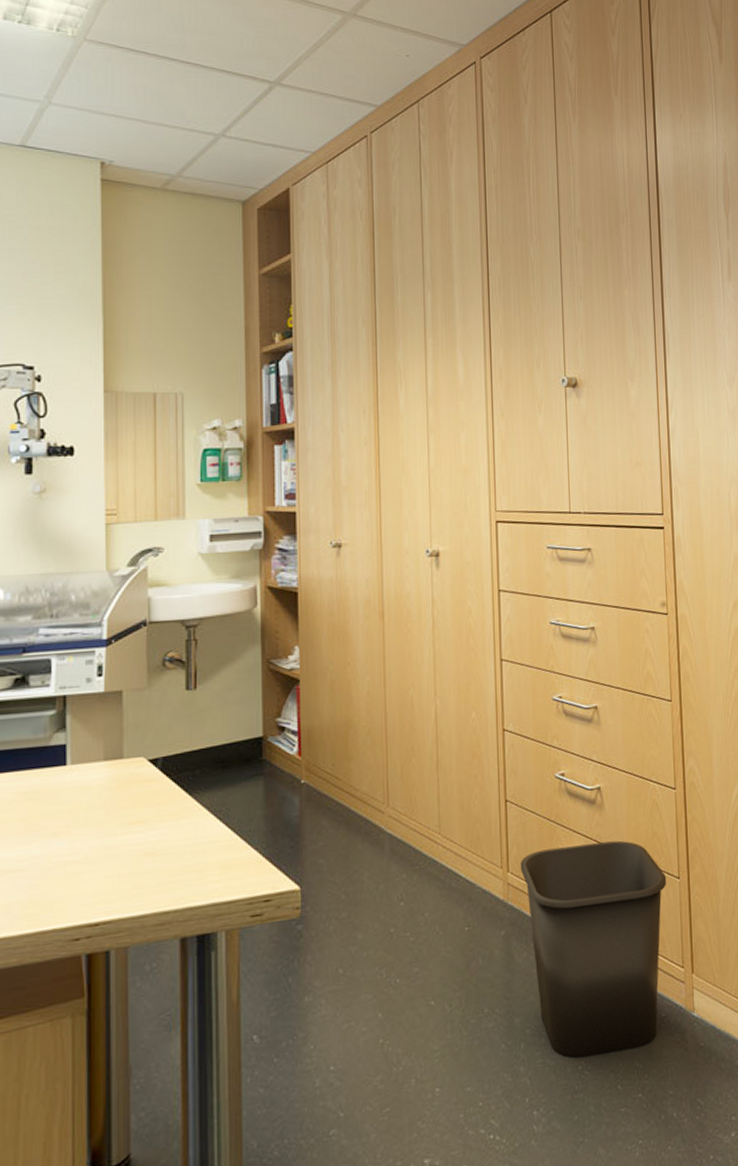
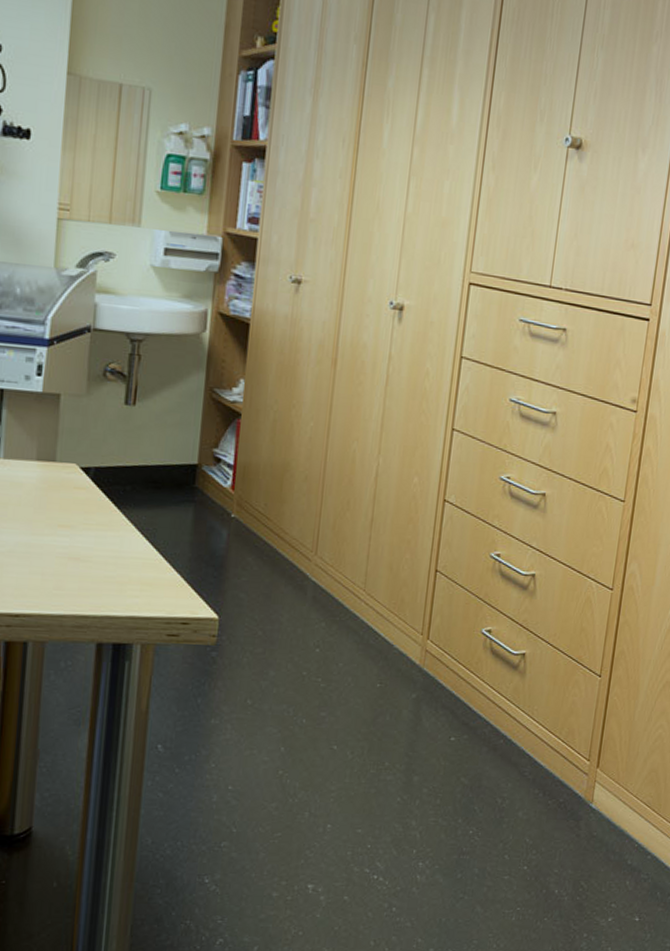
waste bin: present [520,840,667,1058] -> none [439,624,588,825]

